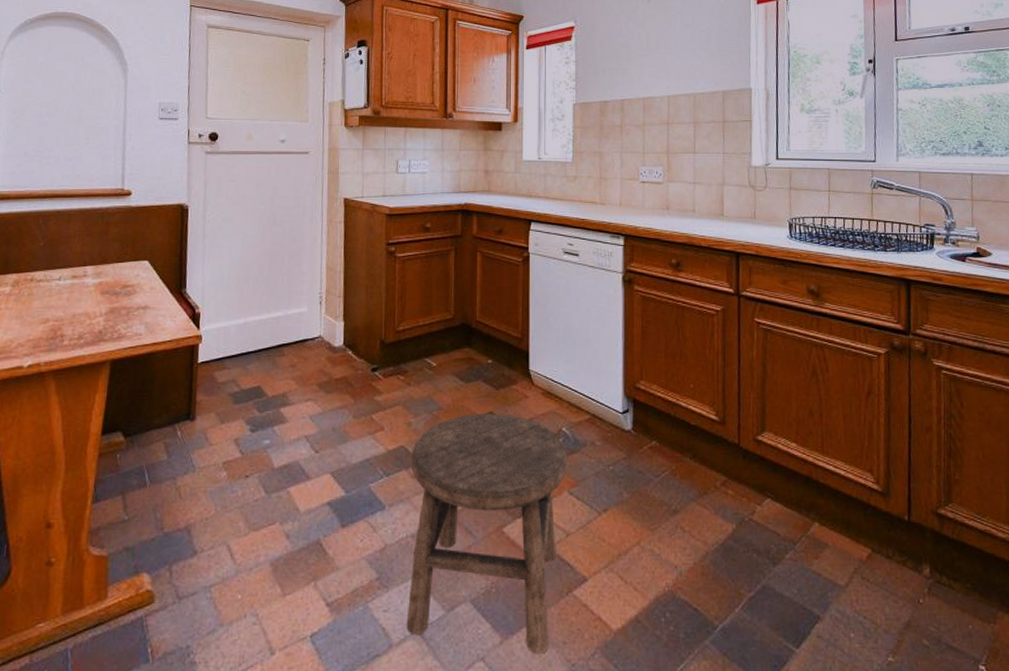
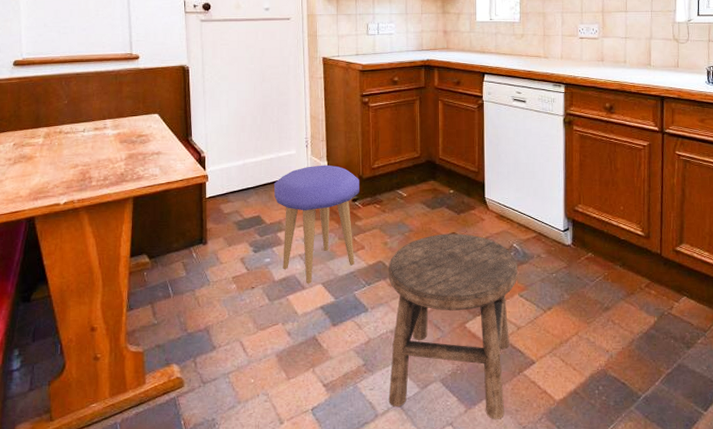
stool: none [279,325,381,473] -> present [273,165,359,284]

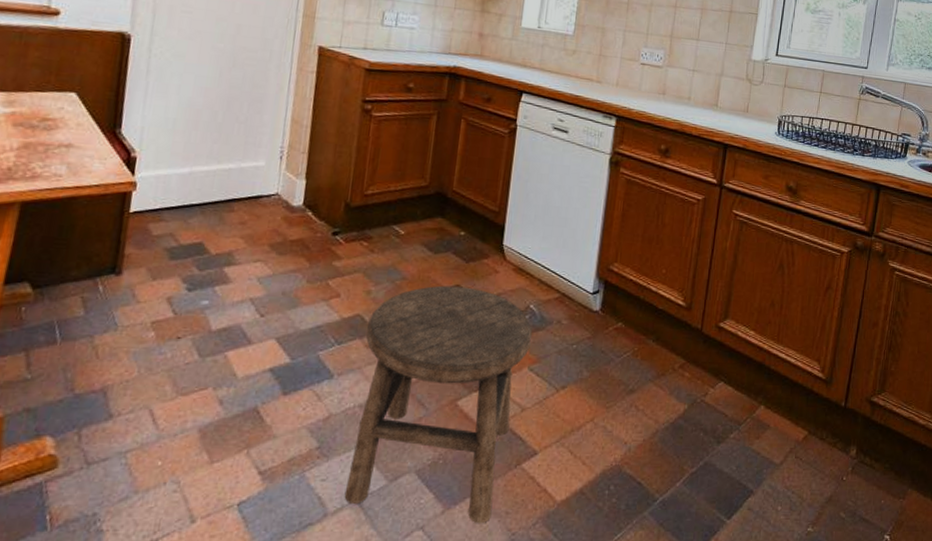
stool: present [273,165,359,284] -> none [225,183,346,338]

